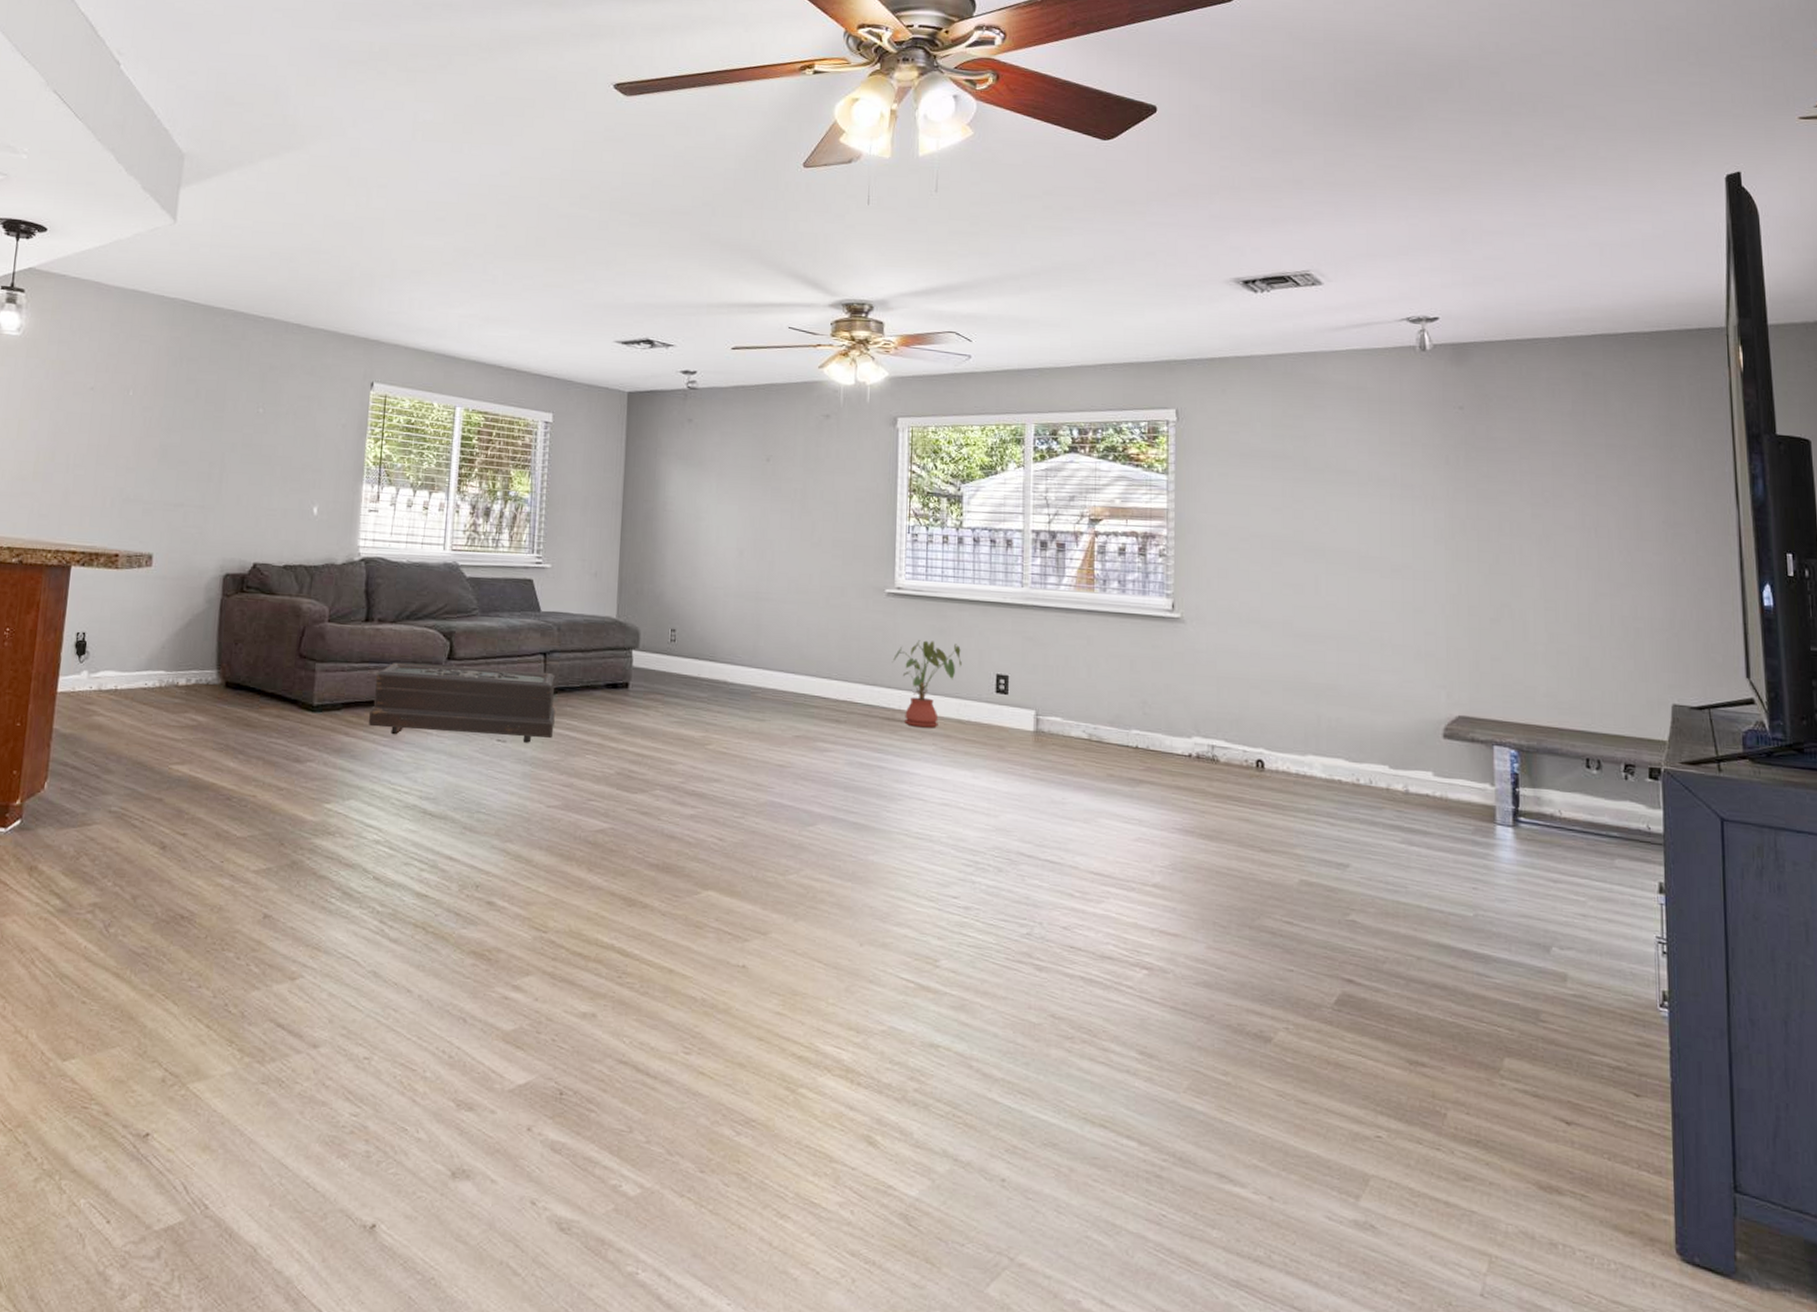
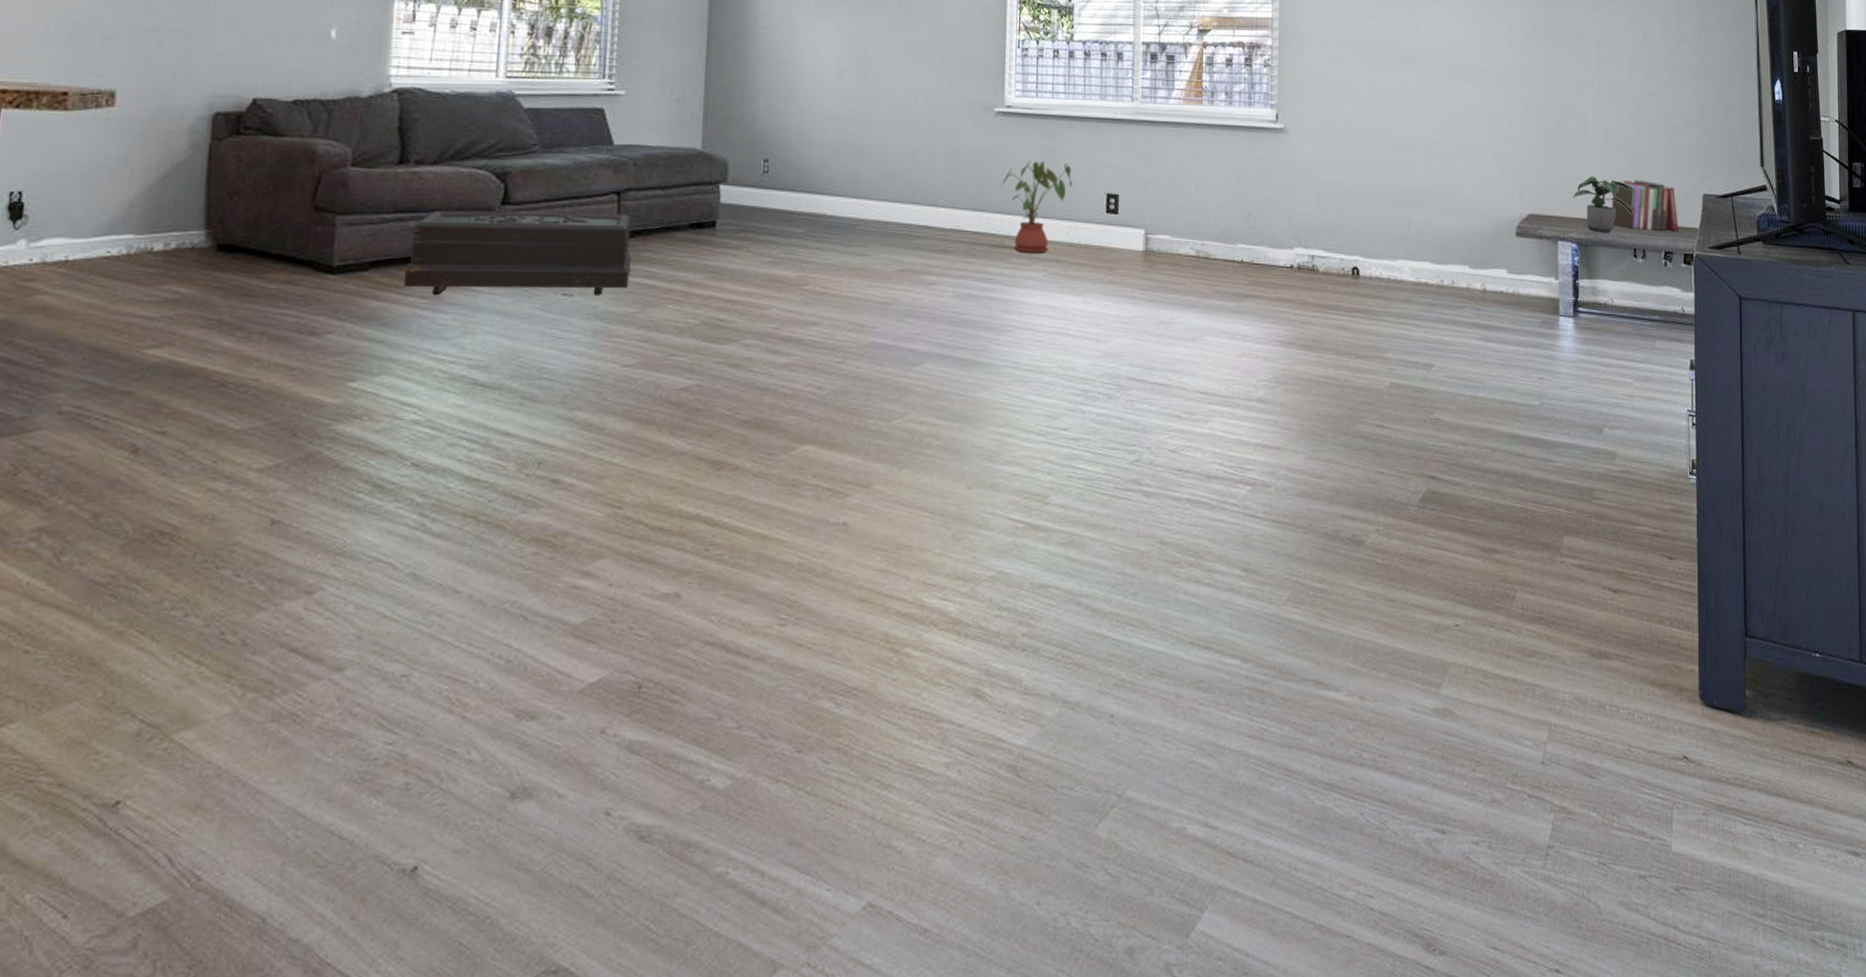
potted plant: none [1510,679,1591,740] -> present [1573,176,1638,232]
books: none [1558,685,1642,744] -> present [1611,180,1679,232]

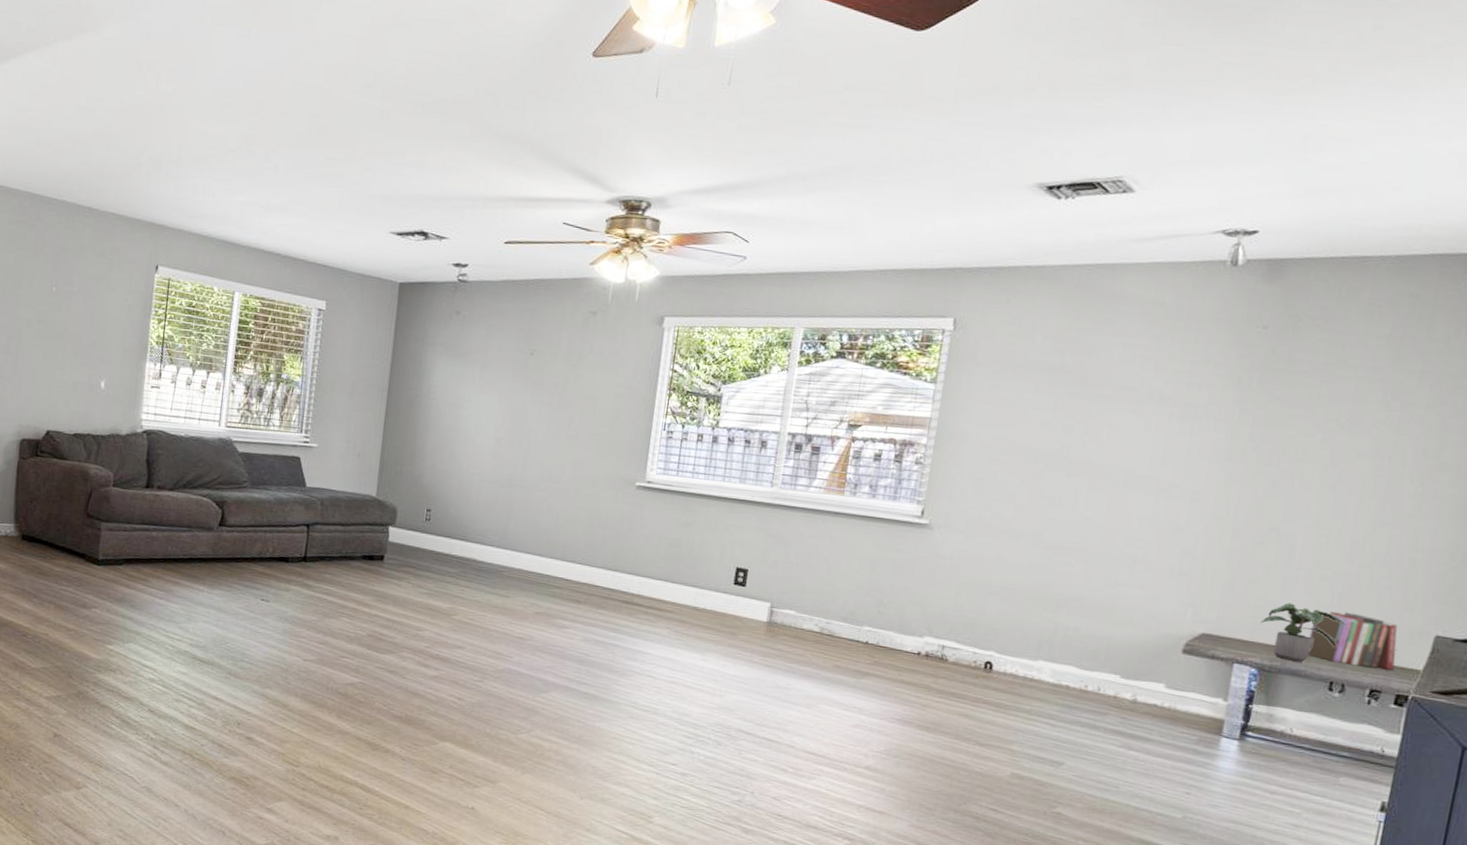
coffee table: present [403,210,631,296] -> none [146,525,316,604]
house plant: present [1001,161,1072,255] -> none [635,531,704,614]

